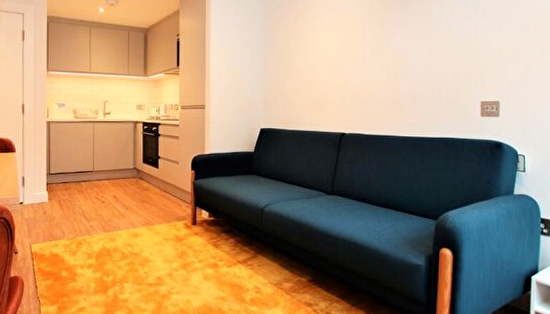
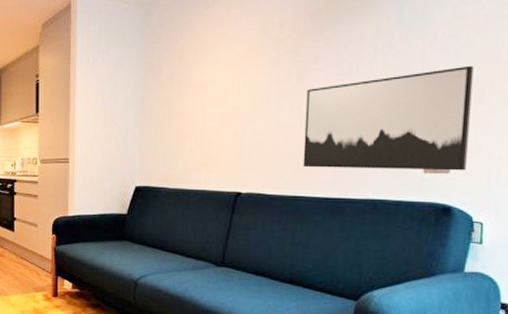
wall art: none [392,34,512,115] -> present [303,65,474,171]

